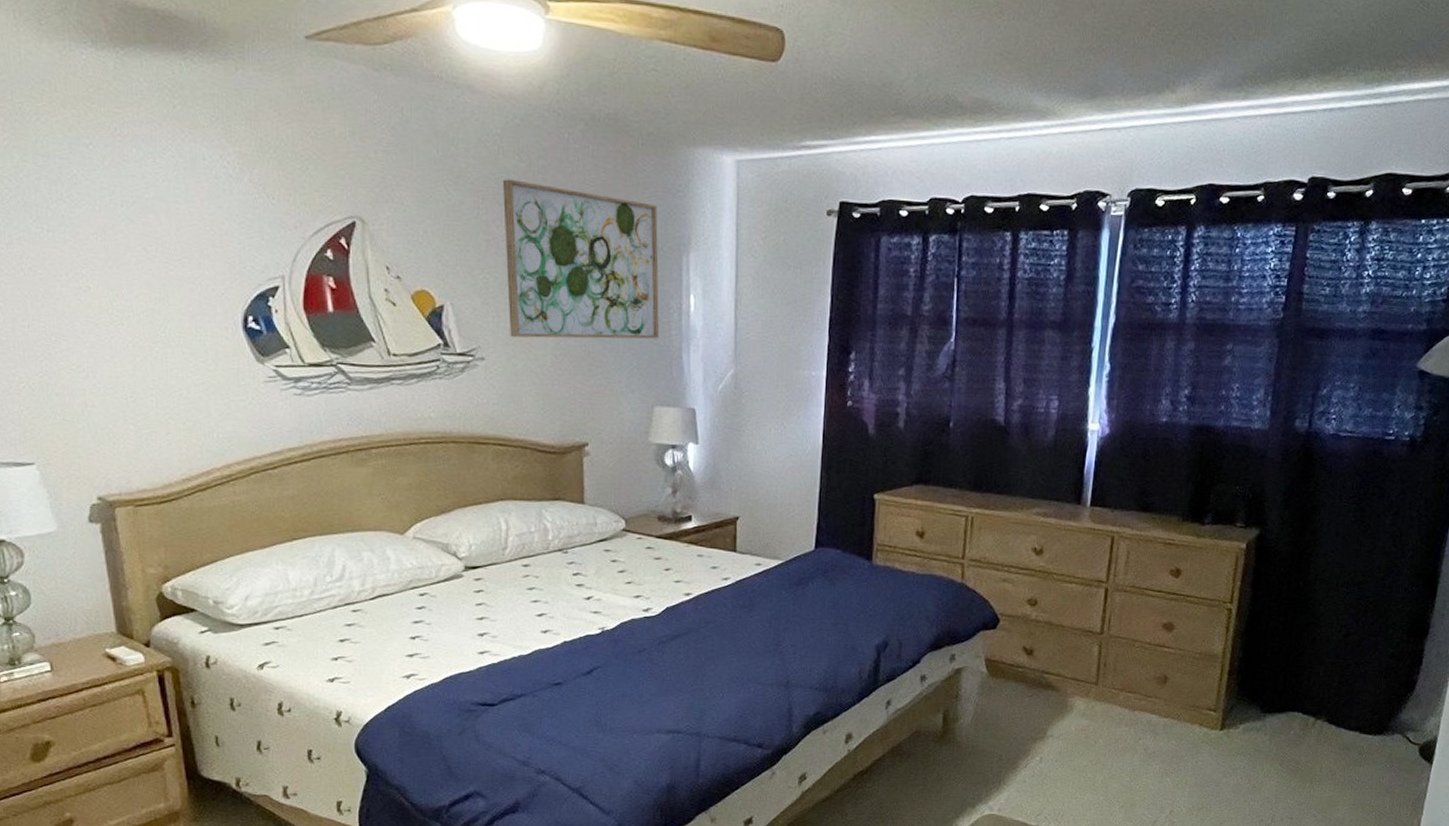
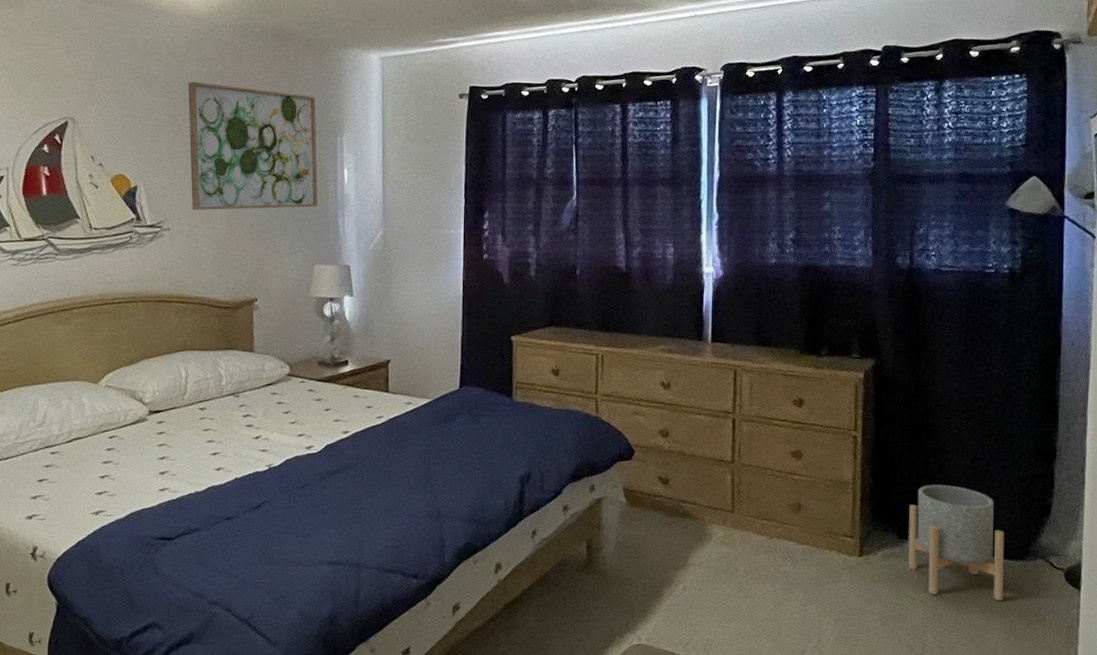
planter: none [1268,659,1367,775] -> present [908,485,1005,601]

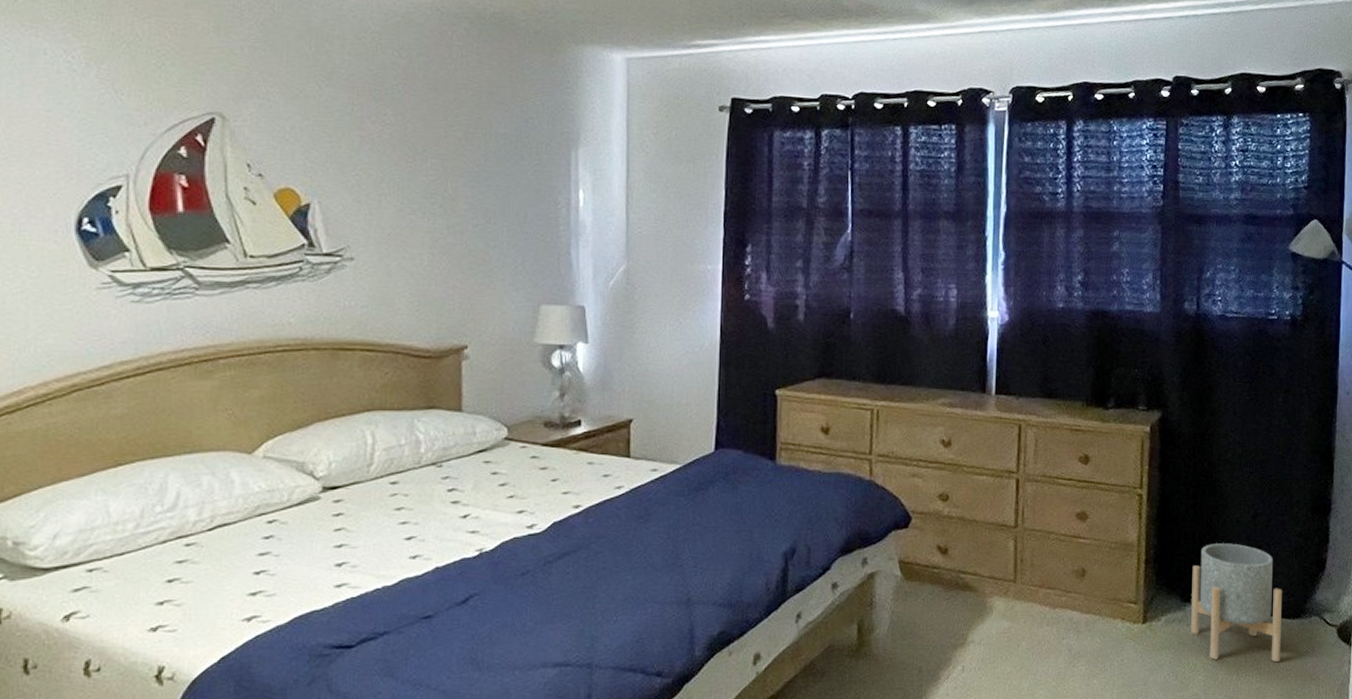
wall art: present [187,82,318,210] -> none [379,75,547,236]

